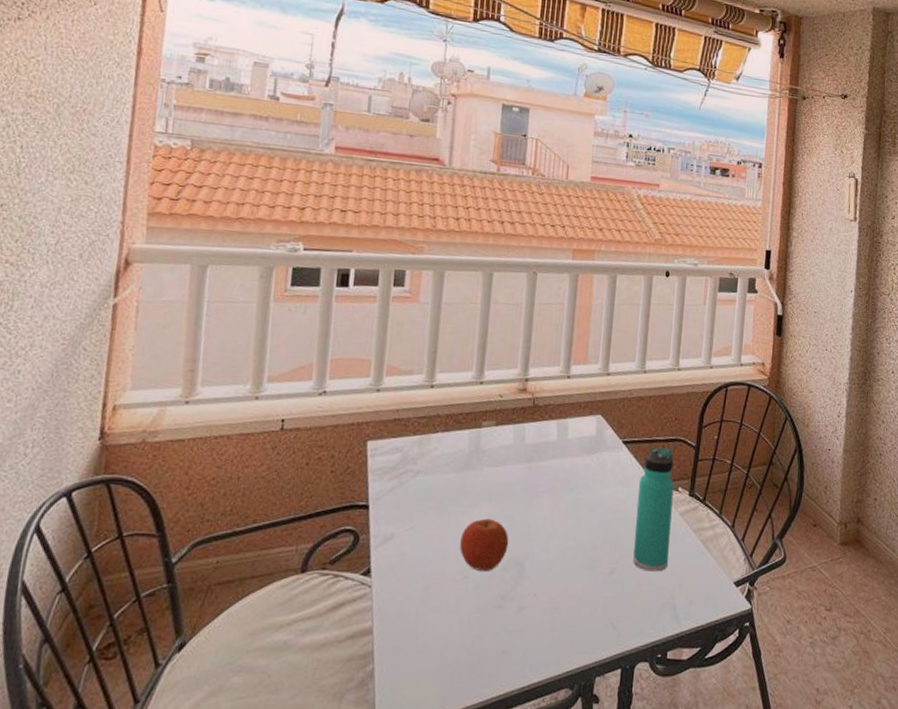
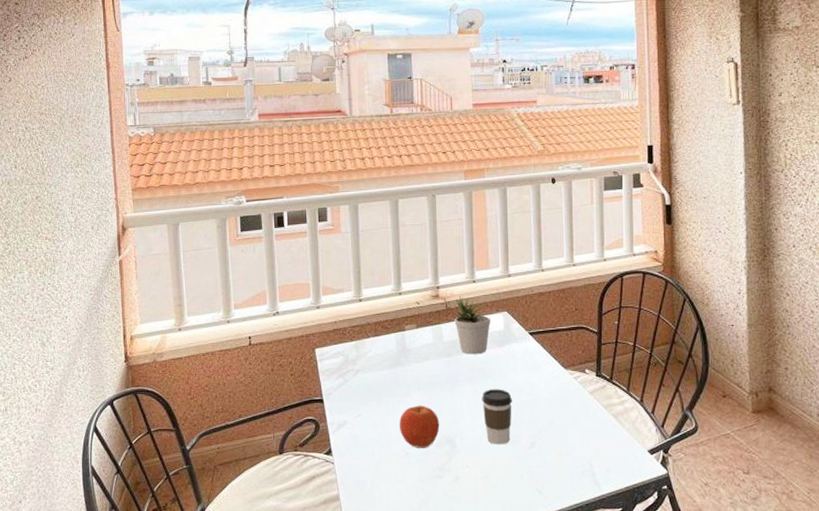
potted plant: none [540,391,583,462] -> present [453,295,491,355]
coffee cup: none [561,503,596,570] -> present [482,389,512,445]
thermos bottle: present [633,447,674,572] -> none [548,335,583,444]

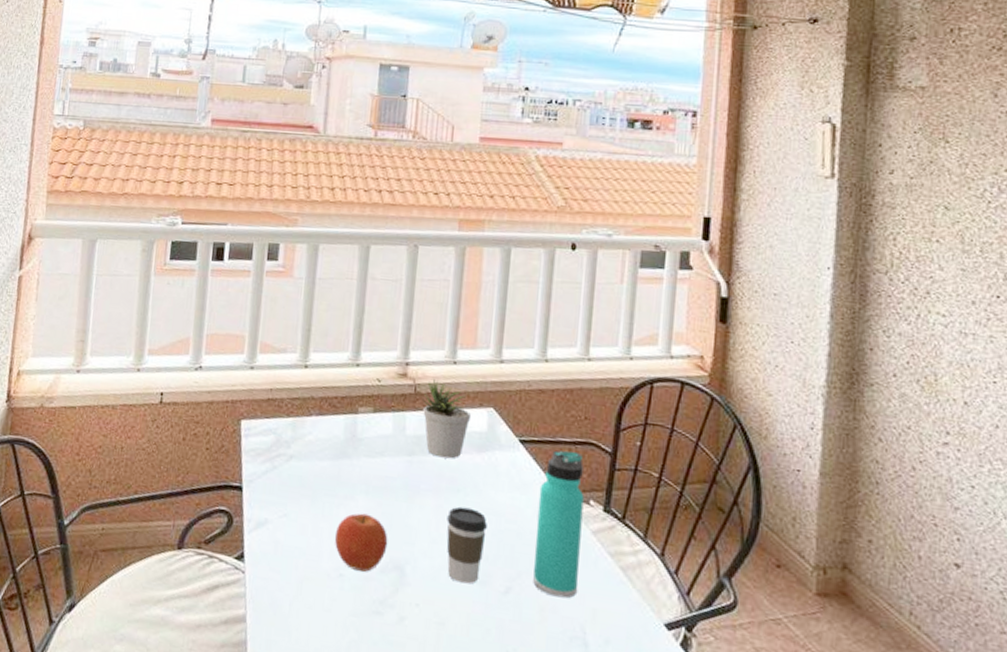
thermos bottle: none [548,335,583,444] -> present [533,450,584,598]

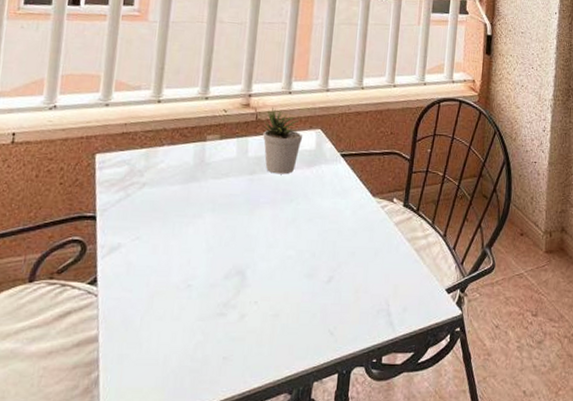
fruit: present [334,513,388,572] -> none [183,228,232,280]
coffee cup: present [446,506,487,584] -> none [281,214,315,279]
thermos bottle: present [533,450,584,598] -> none [350,160,390,280]

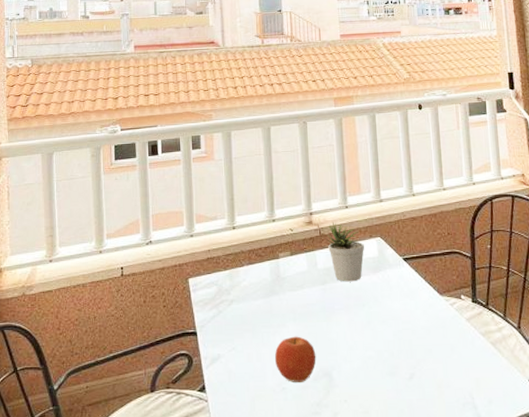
fruit: none [183,228,232,280] -> present [274,336,316,382]

